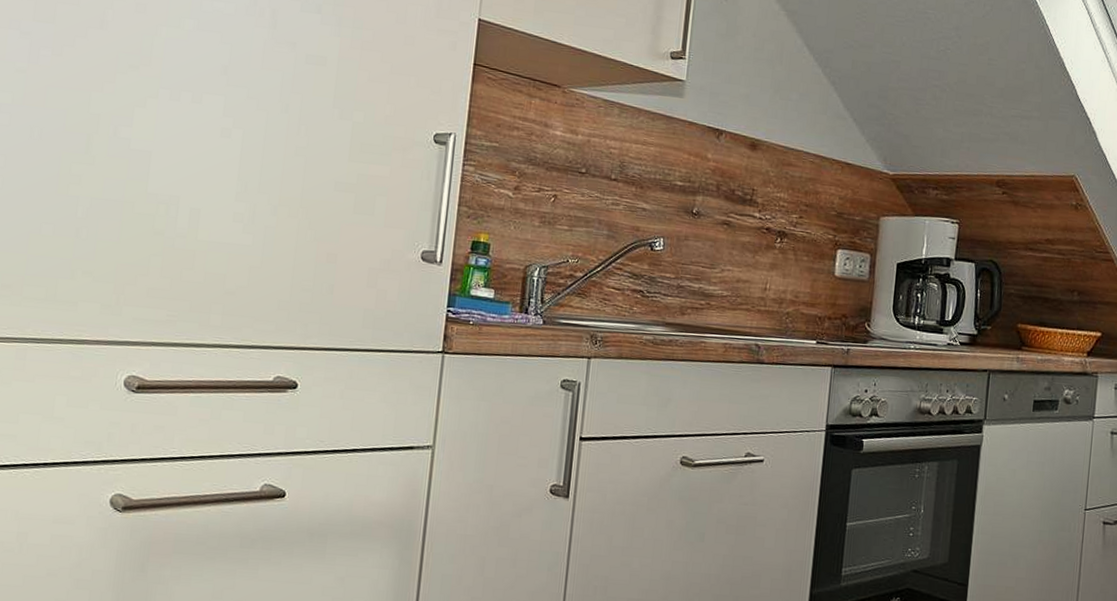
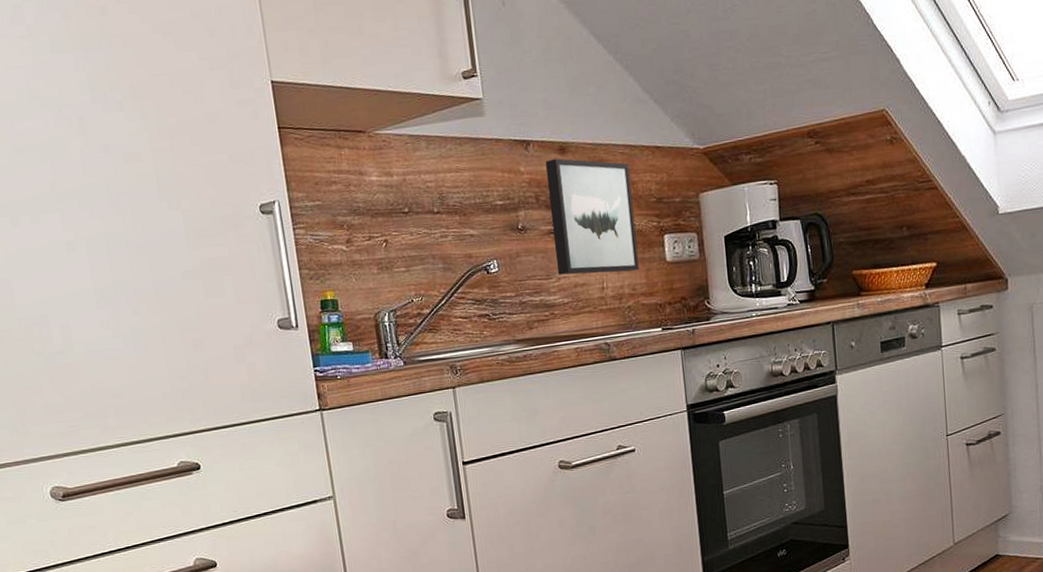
wall art: none [723,152,816,279] -> present [545,158,639,275]

